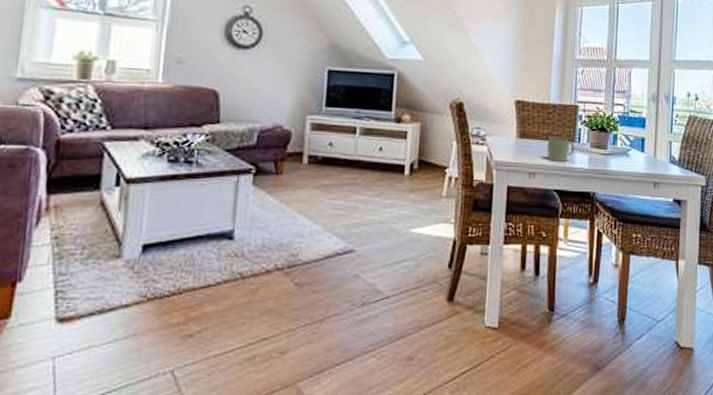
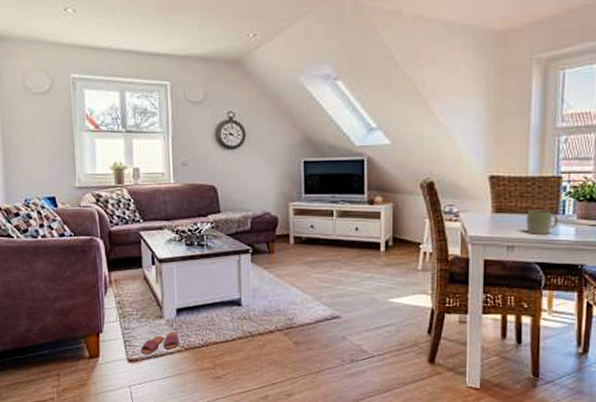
slippers: none [80,276,141,310] -> present [141,332,180,355]

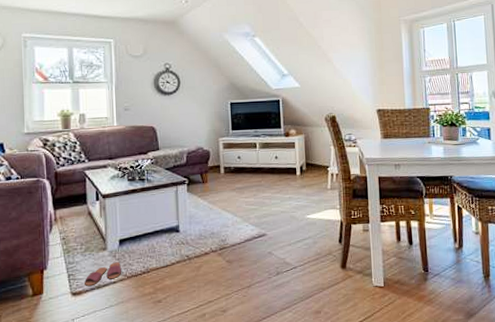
mug: present [526,210,558,234] -> none [407,134,431,154]

